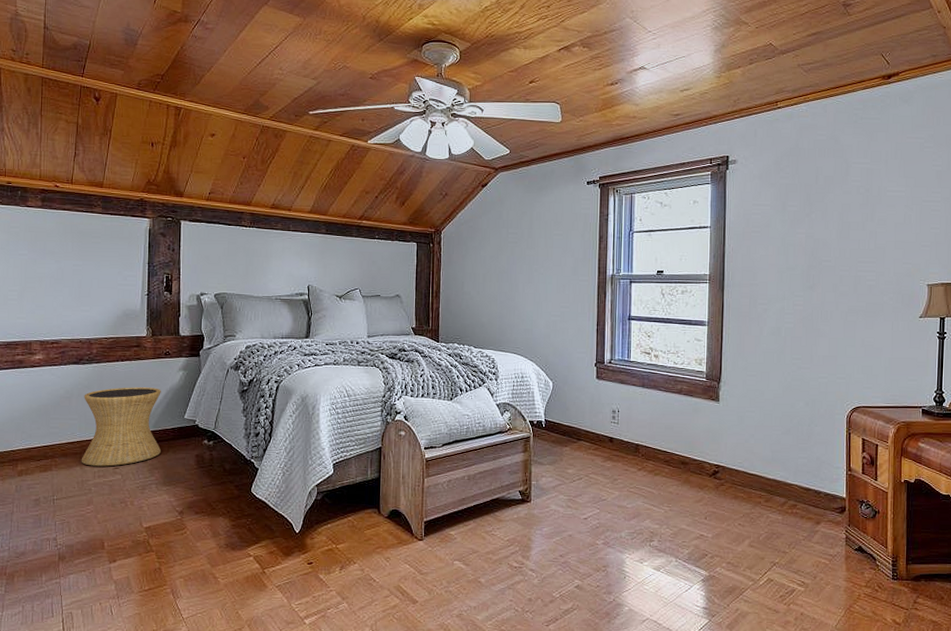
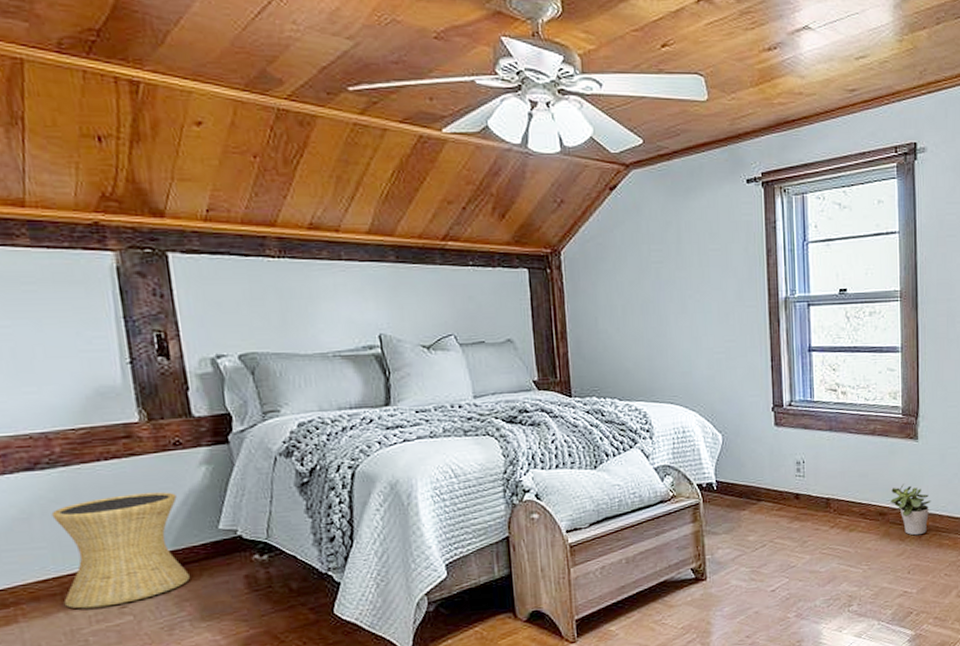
potted plant: none [692,438,729,486] -> present [890,483,931,536]

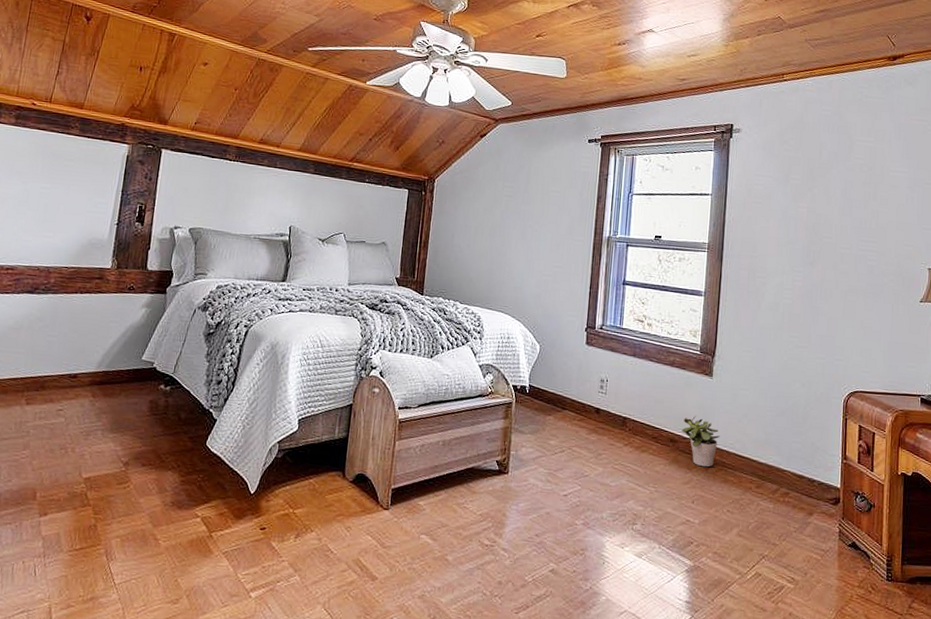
side table: present [51,492,190,609] -> none [22,321,120,408]

